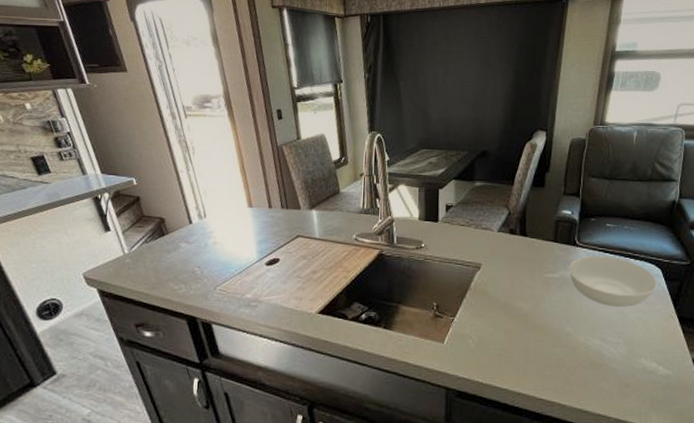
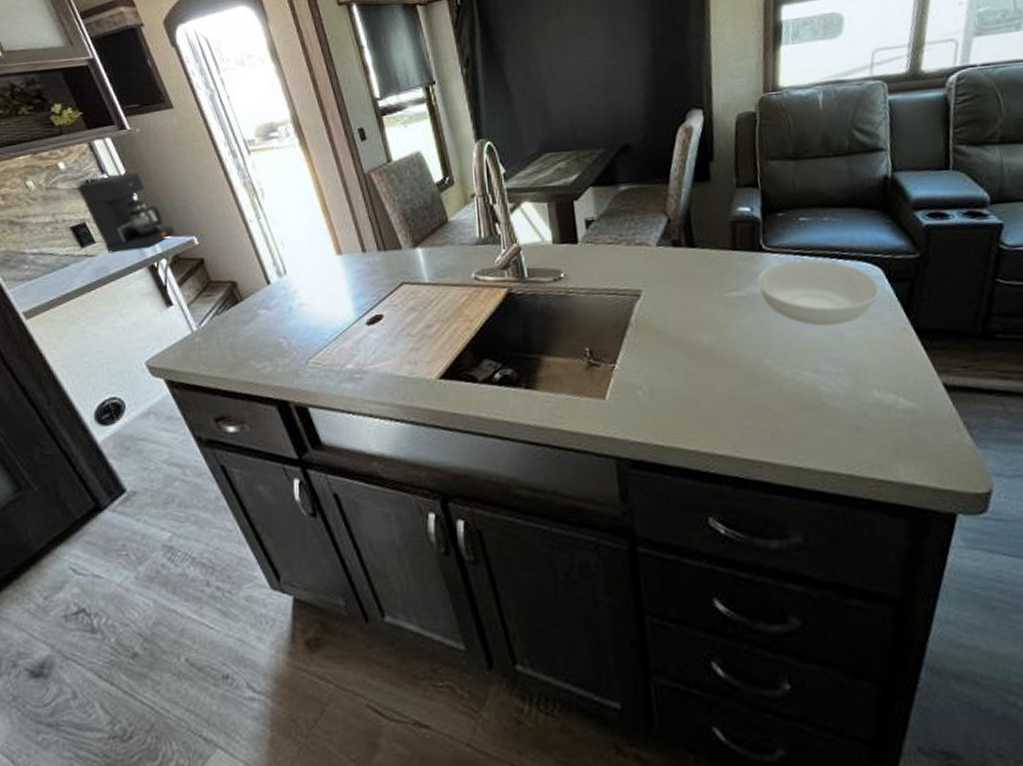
coffee maker: none [40,119,118,183] -> present [78,172,174,252]

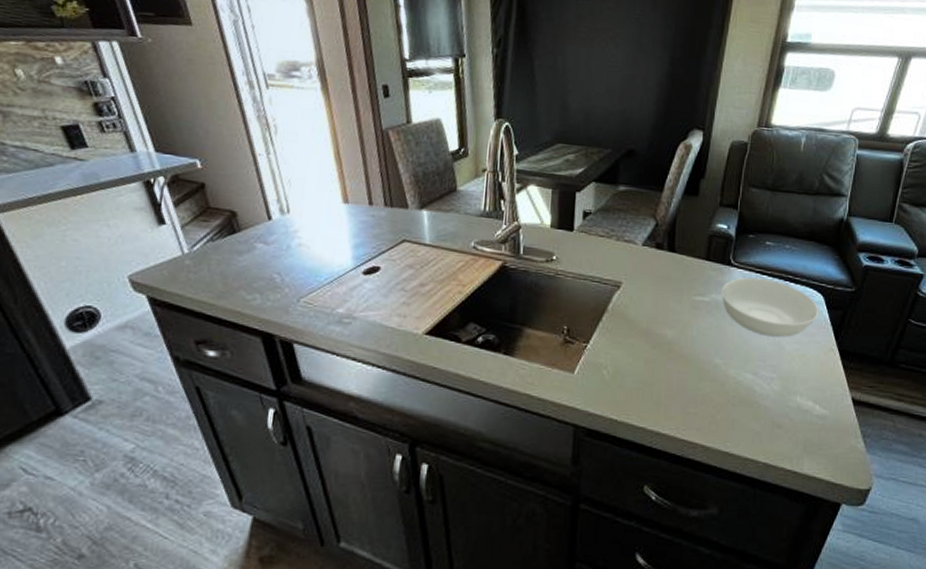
coffee maker: present [78,172,174,252] -> none [74,80,177,162]

